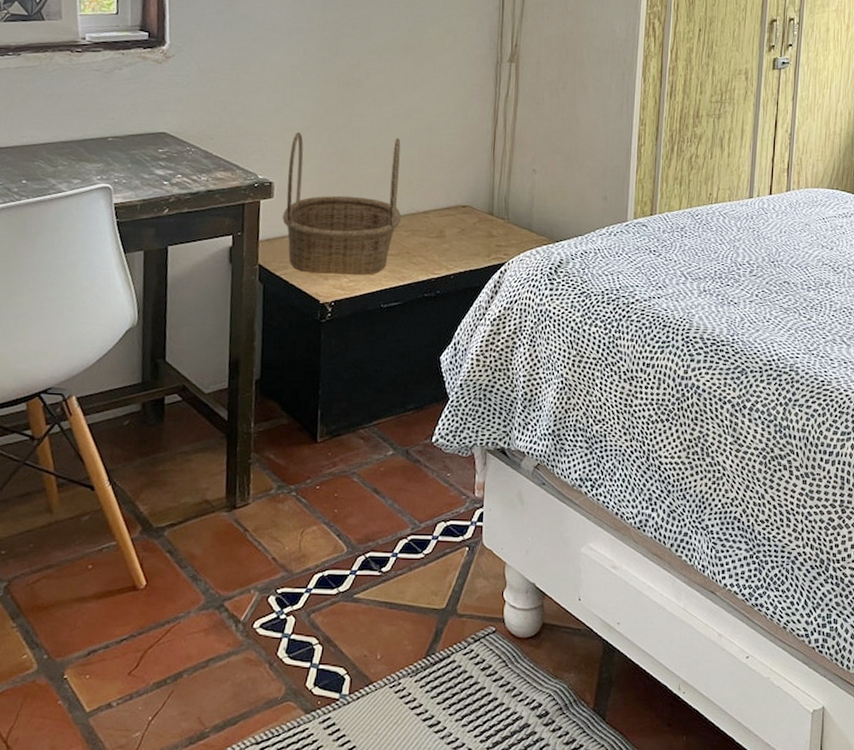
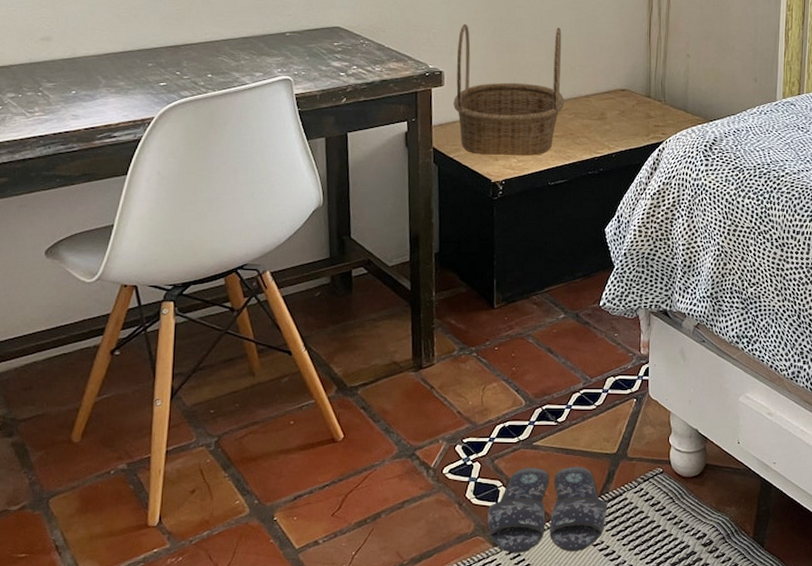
slippers: none [300,623,434,722] -> present [487,466,608,553]

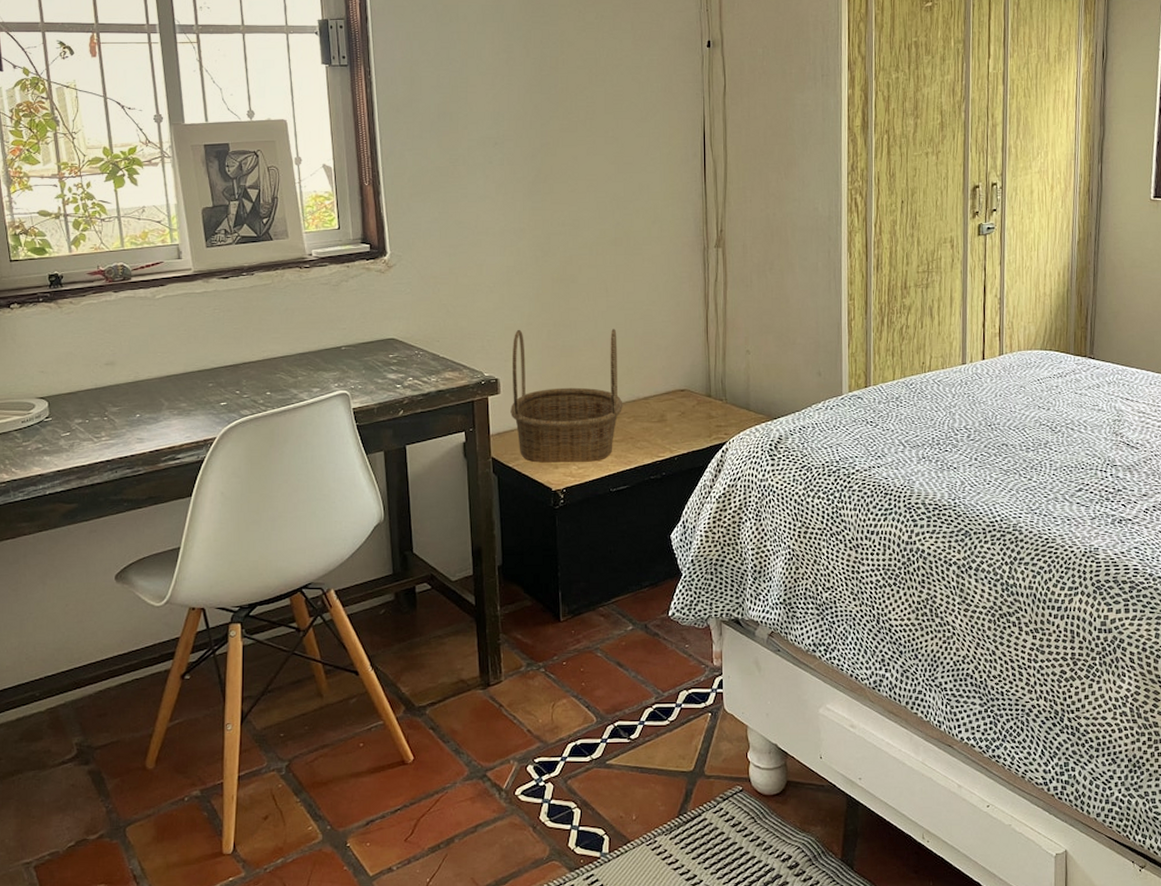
slippers: present [487,466,608,553] -> none [563,785,687,878]

